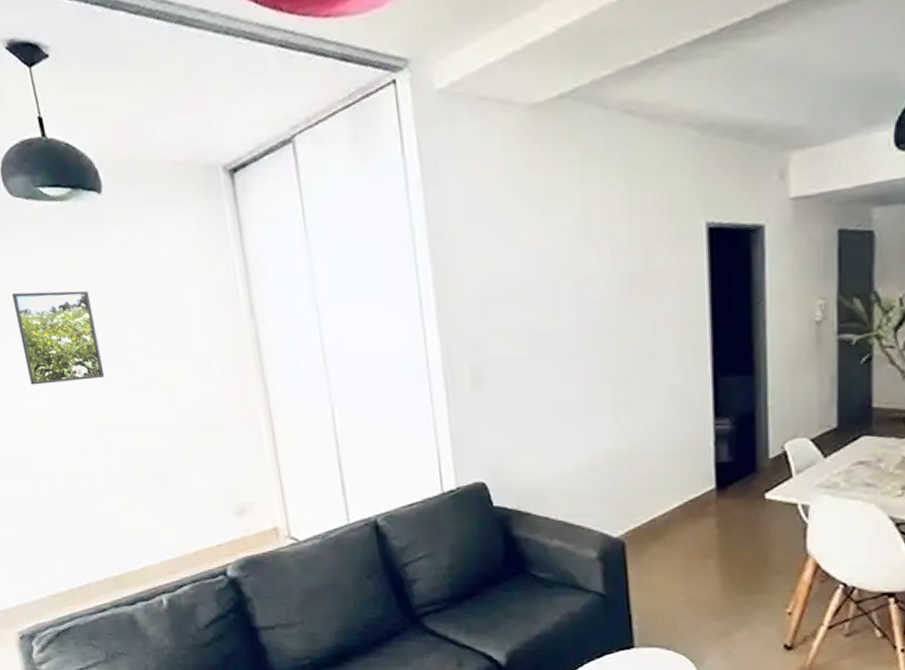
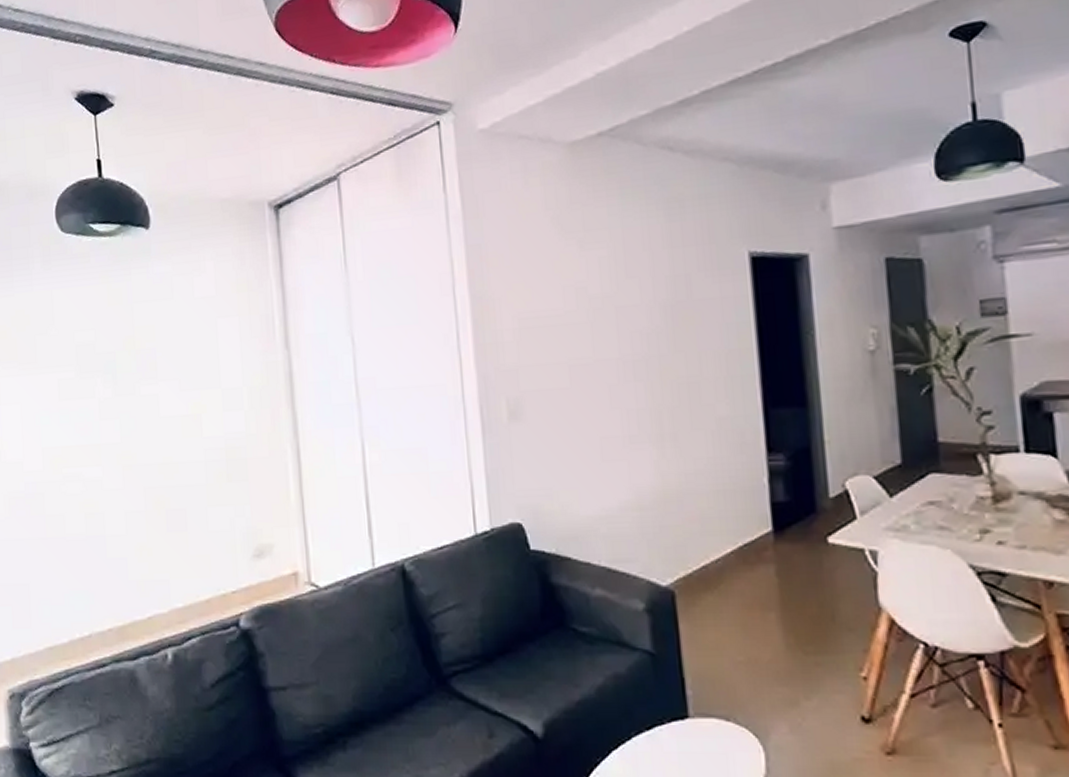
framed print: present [11,290,105,385] -> none [50,322,133,418]

